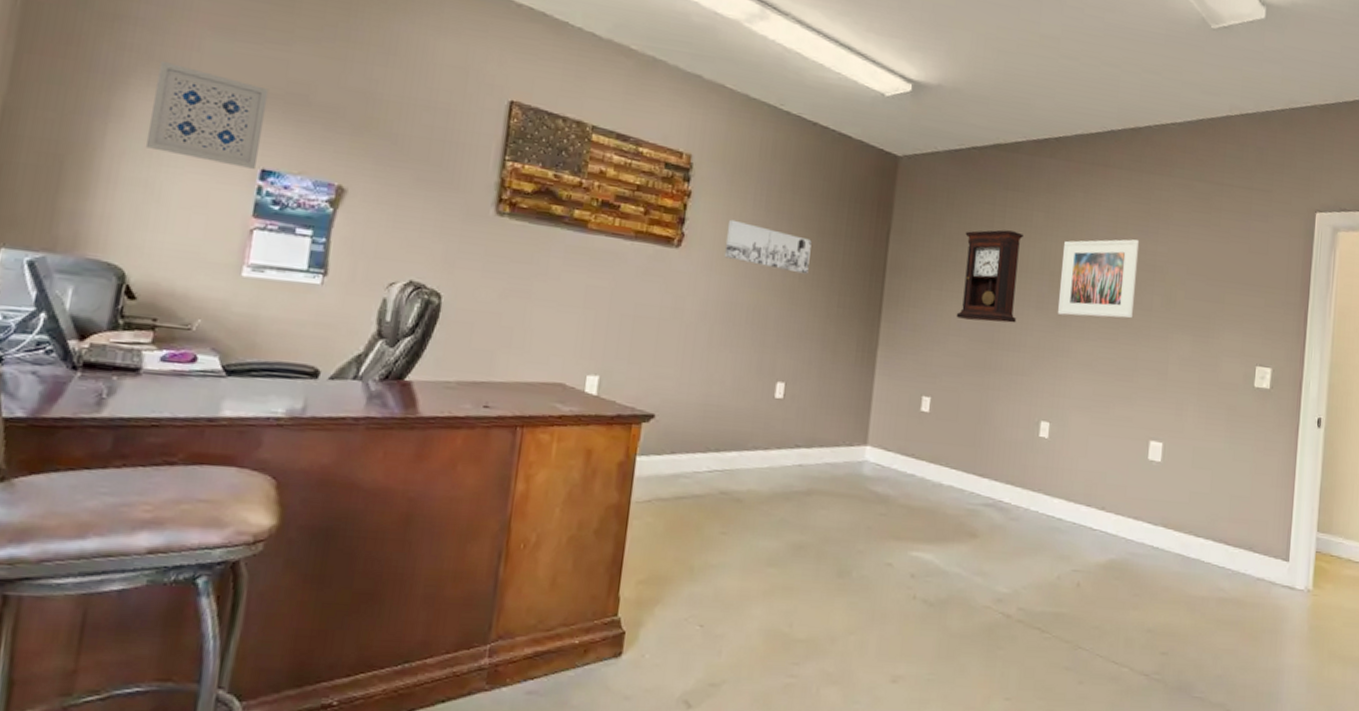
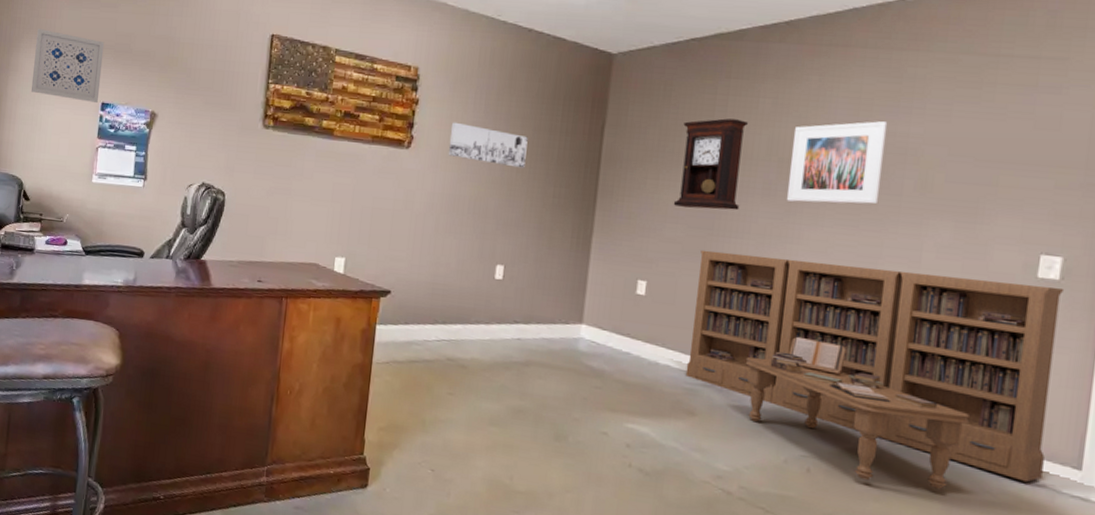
bookcase: none [967,363,1274,591] -> present [685,249,1065,489]

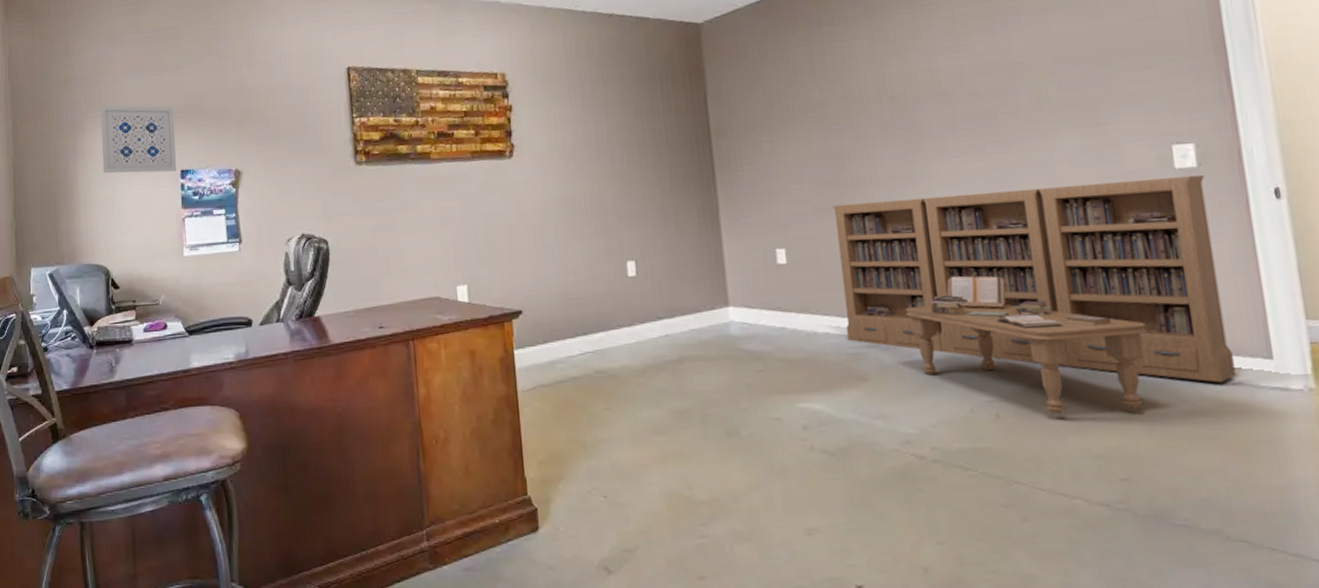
wall art: present [448,122,528,168] -> none [550,121,635,158]
pendulum clock: present [673,118,748,211] -> none [785,65,862,166]
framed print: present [786,121,888,205] -> none [898,41,999,139]

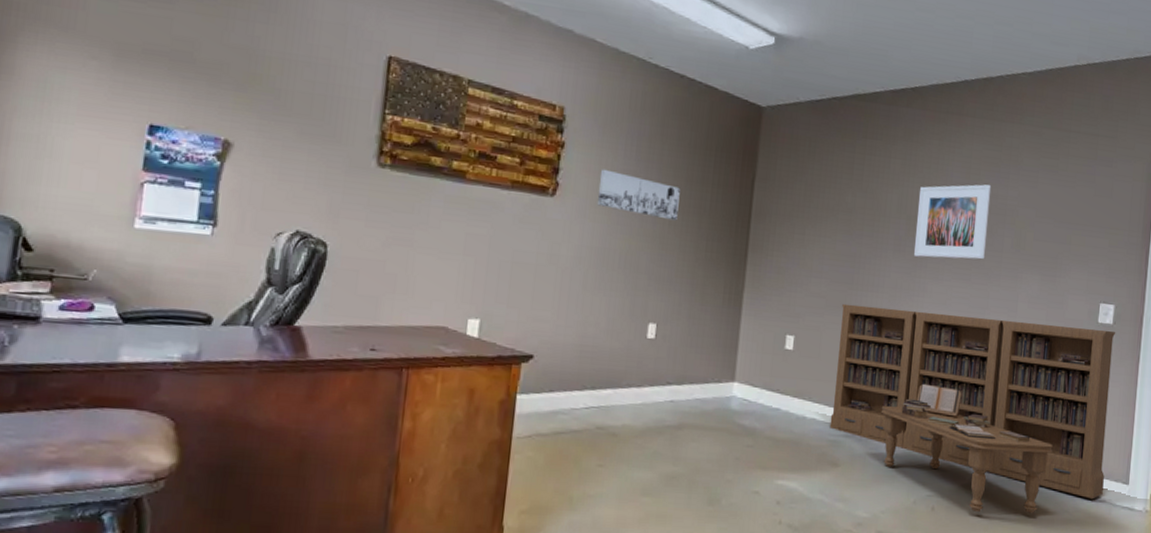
wall art: present [101,105,177,174] -> none [35,19,154,124]
wall art: none [550,121,635,158] -> present [597,169,680,221]
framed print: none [898,41,999,139] -> present [913,184,992,260]

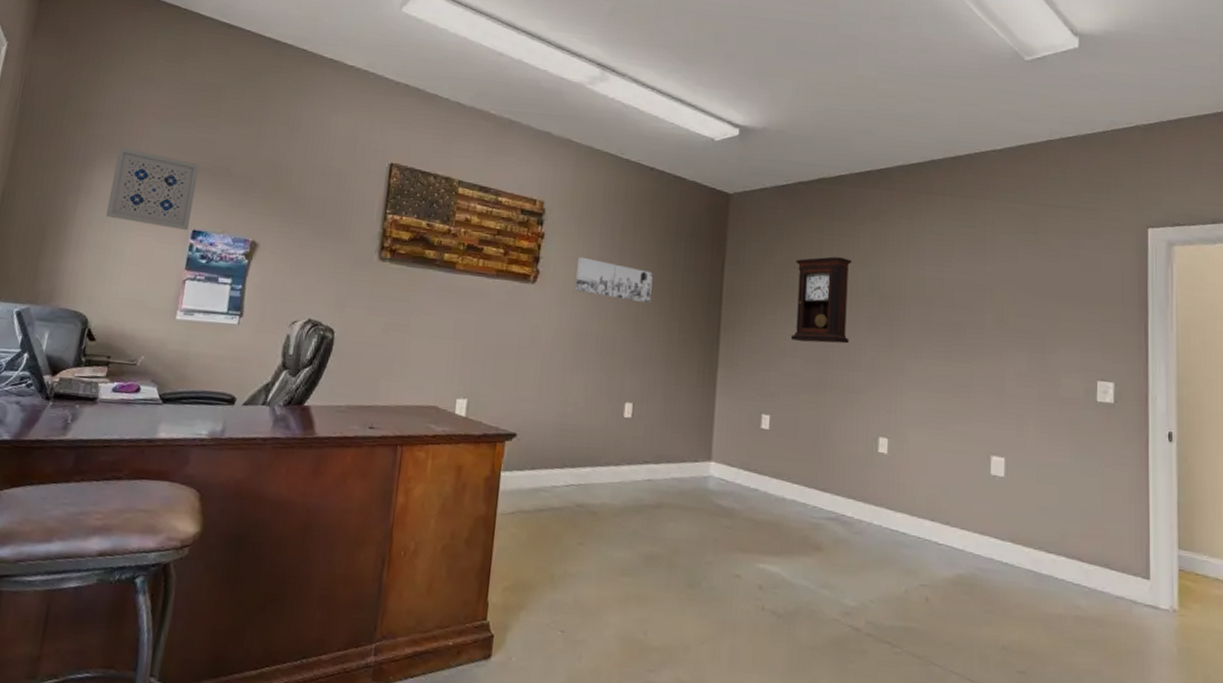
wall art: none [35,19,154,124] -> present [105,146,200,230]
pendulum clock: none [818,176,881,265] -> present [790,256,851,344]
bookcase: present [829,303,1116,513] -> none [810,382,1120,608]
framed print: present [913,184,992,260] -> none [889,261,967,337]

